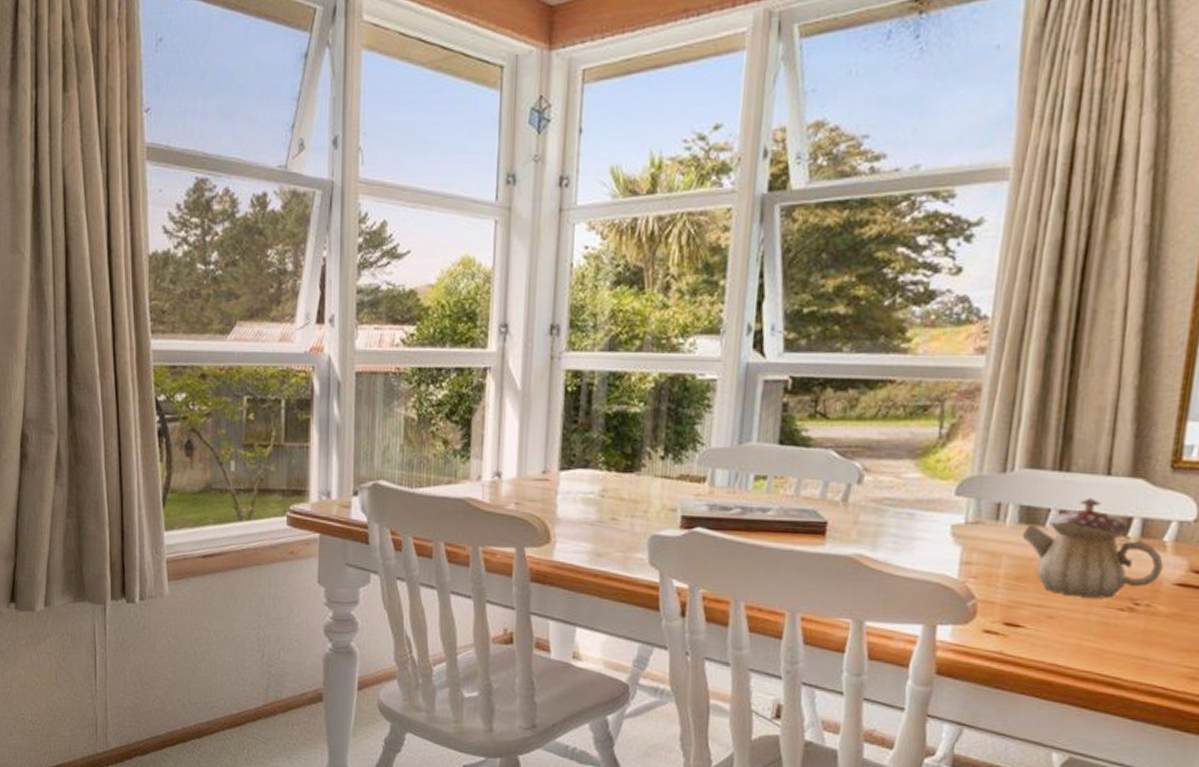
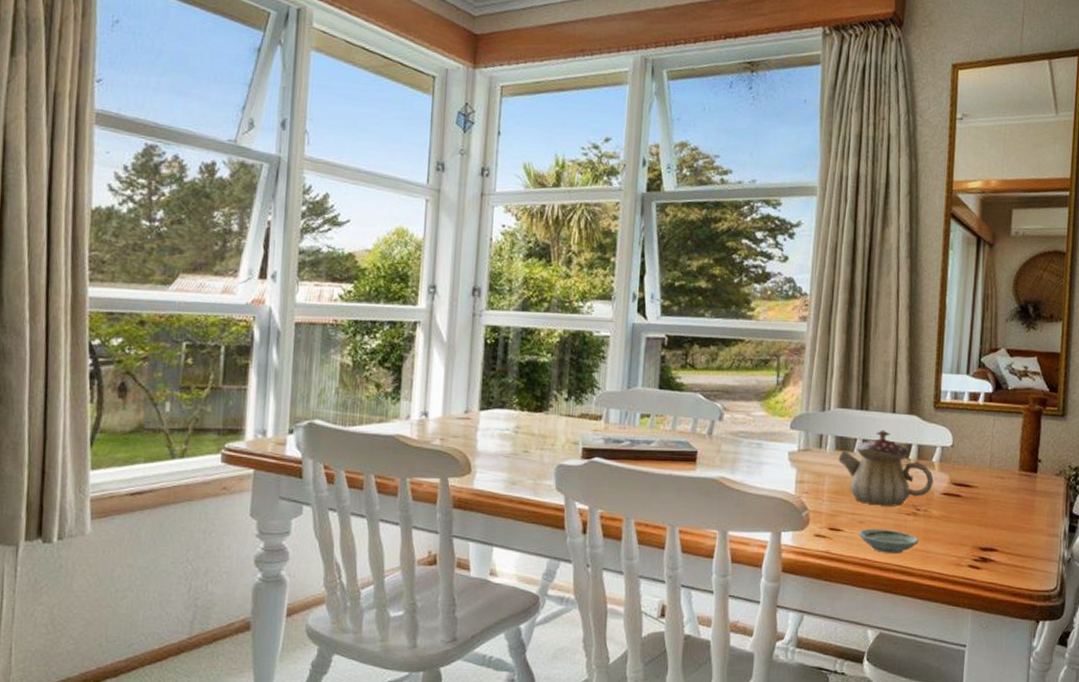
saucer: none [1046,625,1135,661] -> present [858,528,919,555]

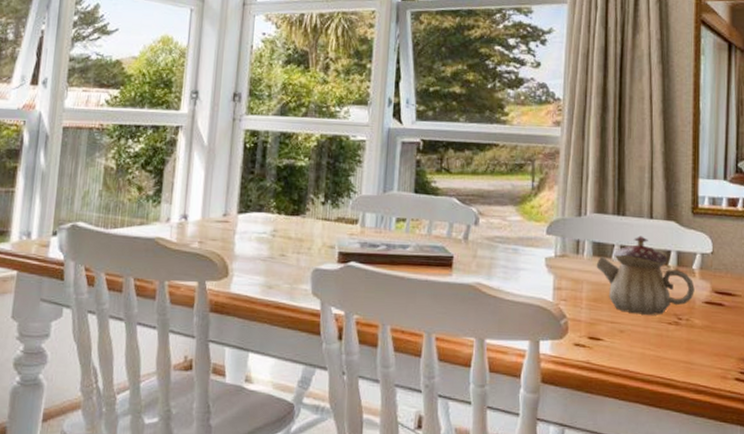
saucer: present [858,528,919,555] -> none [619,338,682,366]

